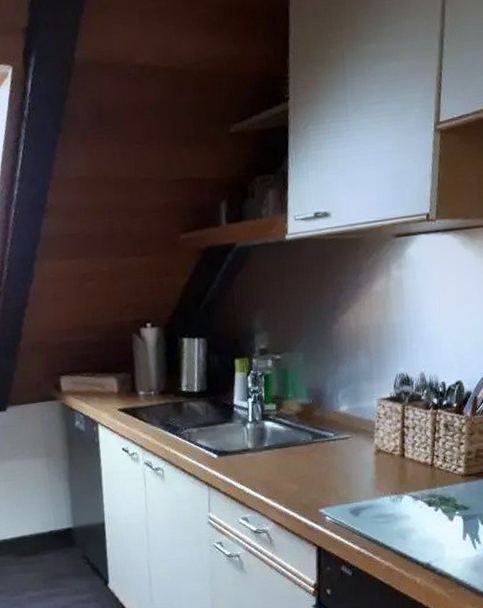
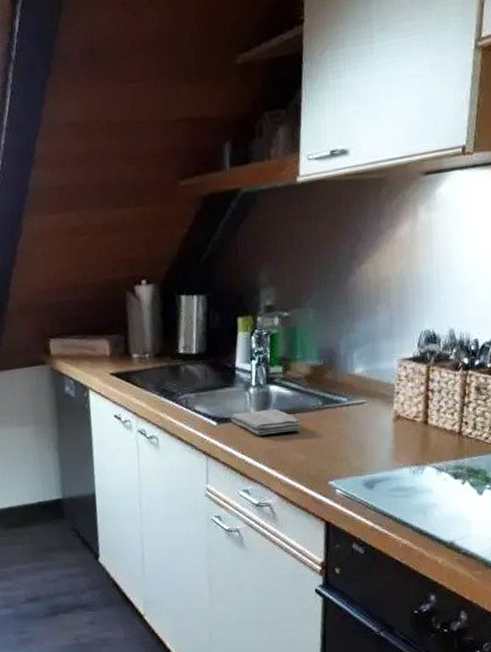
washcloth: none [229,442,294,468] -> present [230,408,302,436]

